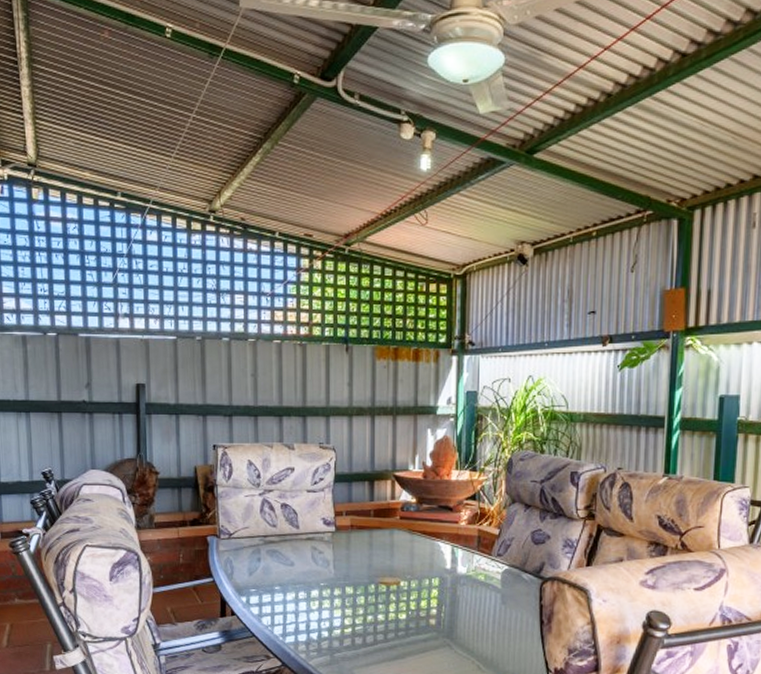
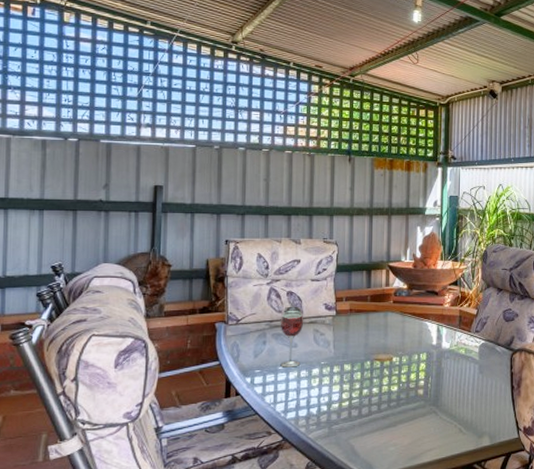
wineglass: none [274,520,301,588] -> present [280,306,304,368]

